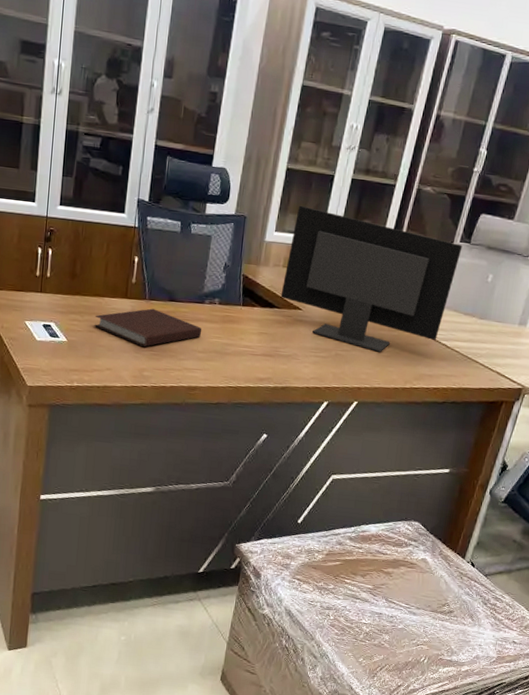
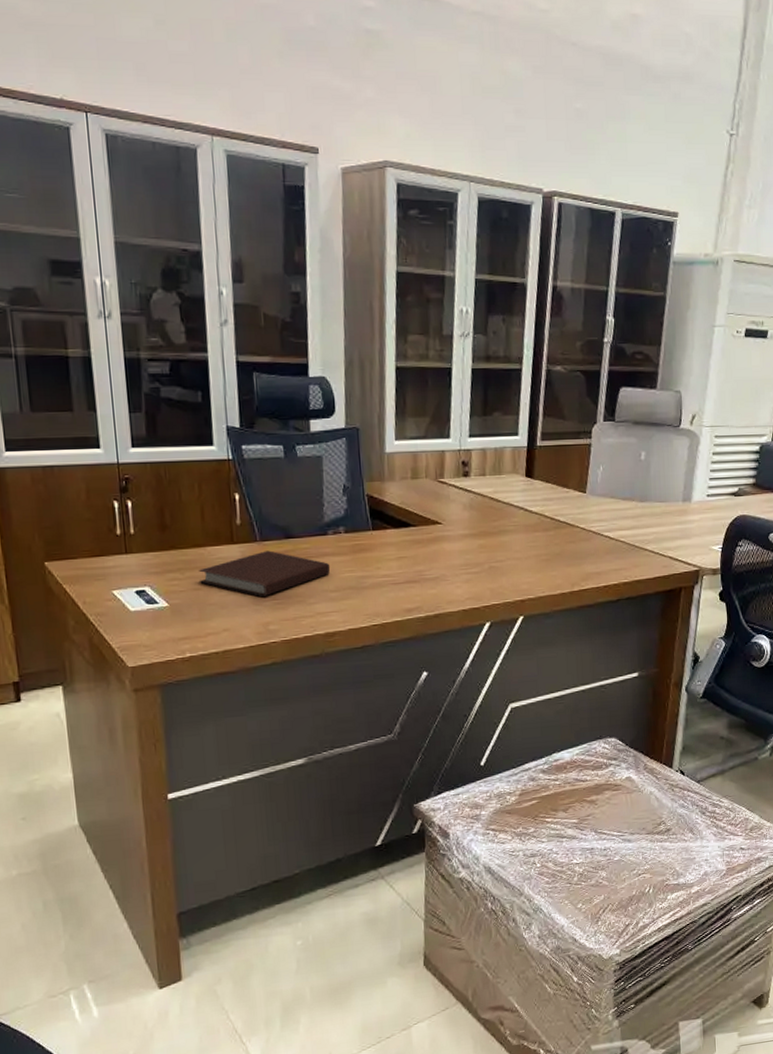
computer monitor: present [280,205,463,352] -> none [414,406,607,557]

